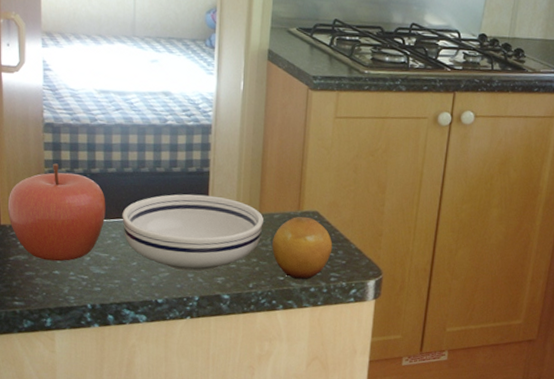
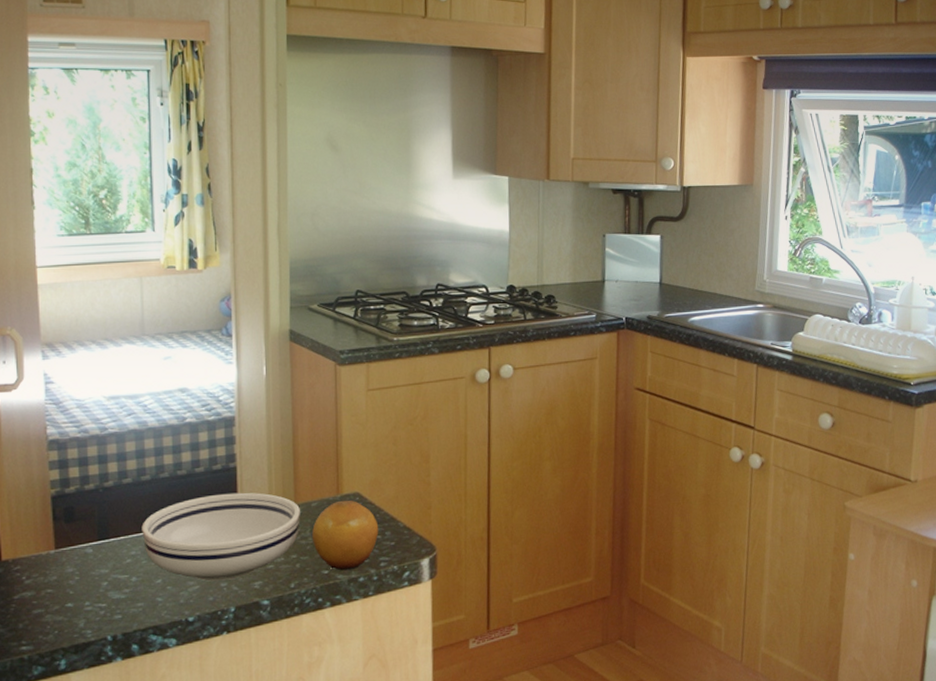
fruit: present [7,163,106,262] -> none [9,482,123,593]

